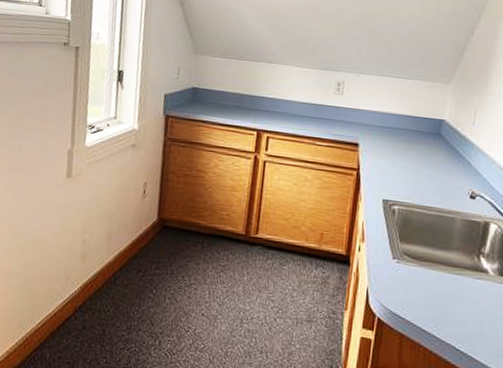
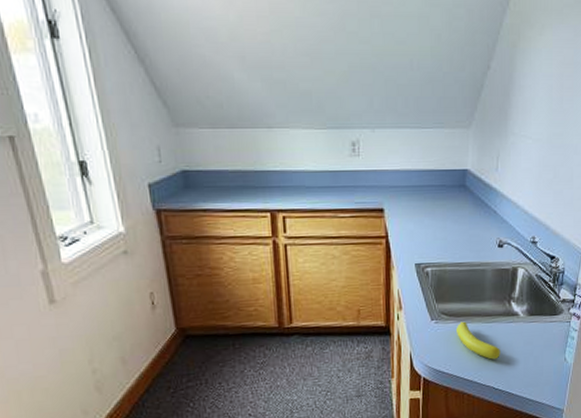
banana: none [417,266,465,316] -> present [455,321,500,360]

